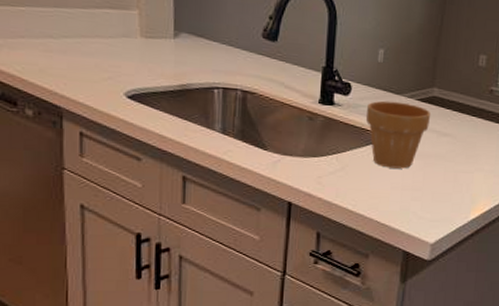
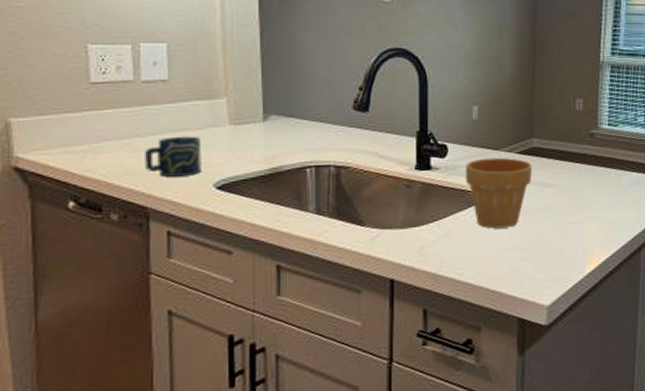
cup: none [58,41,113,82] -> present [145,136,202,177]

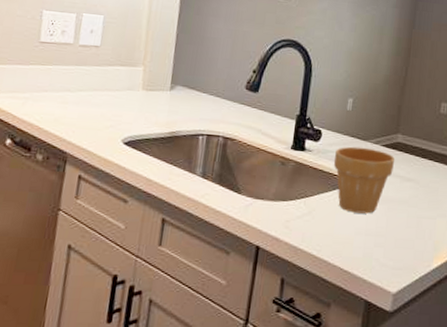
cup: present [145,136,202,177] -> none [70,94,118,130]

